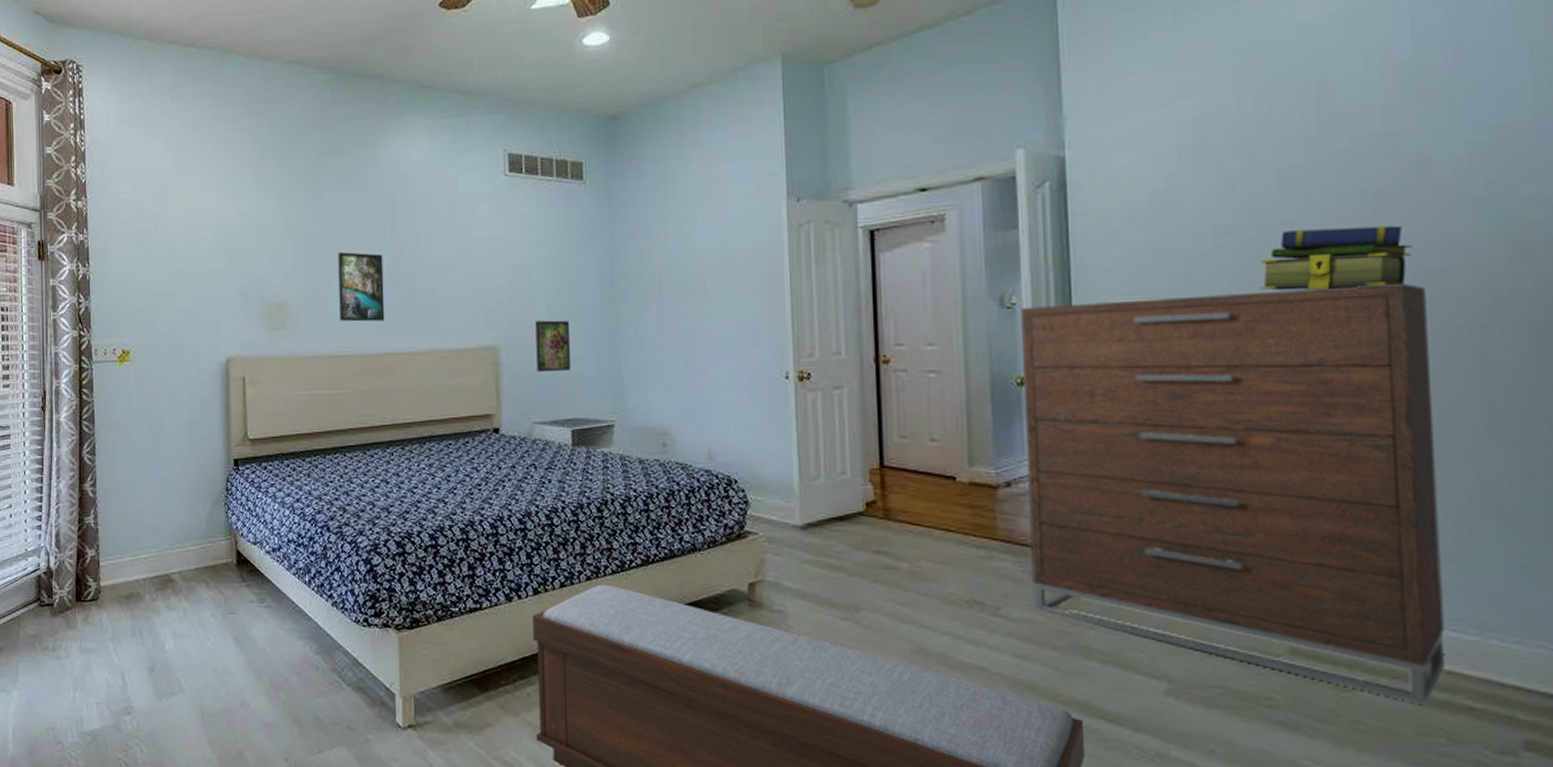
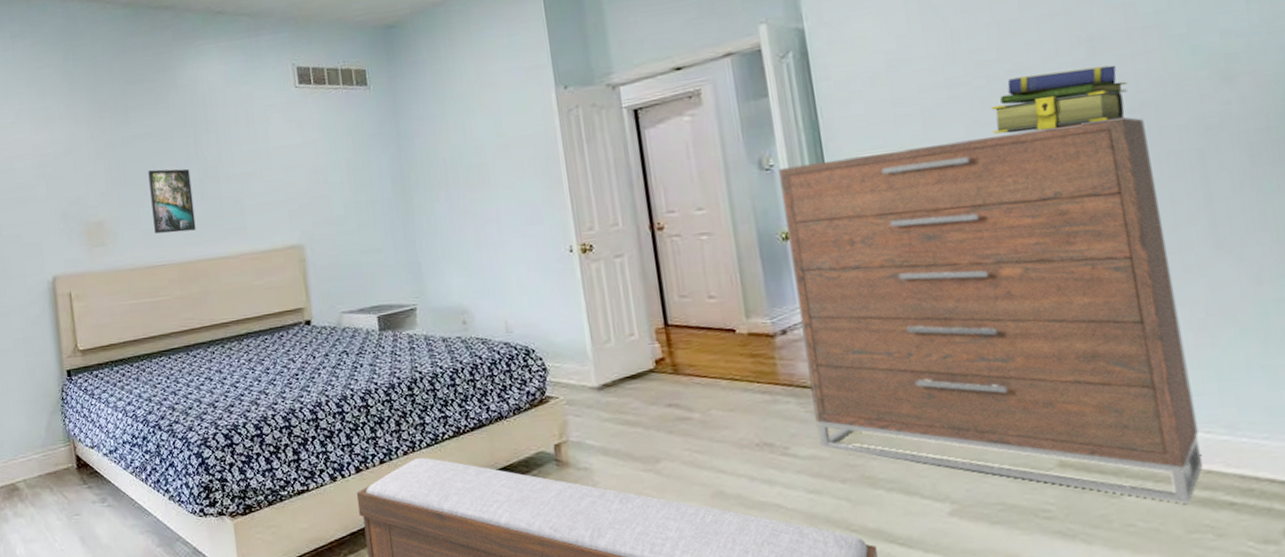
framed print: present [535,320,571,373] -> none [335,215,371,266]

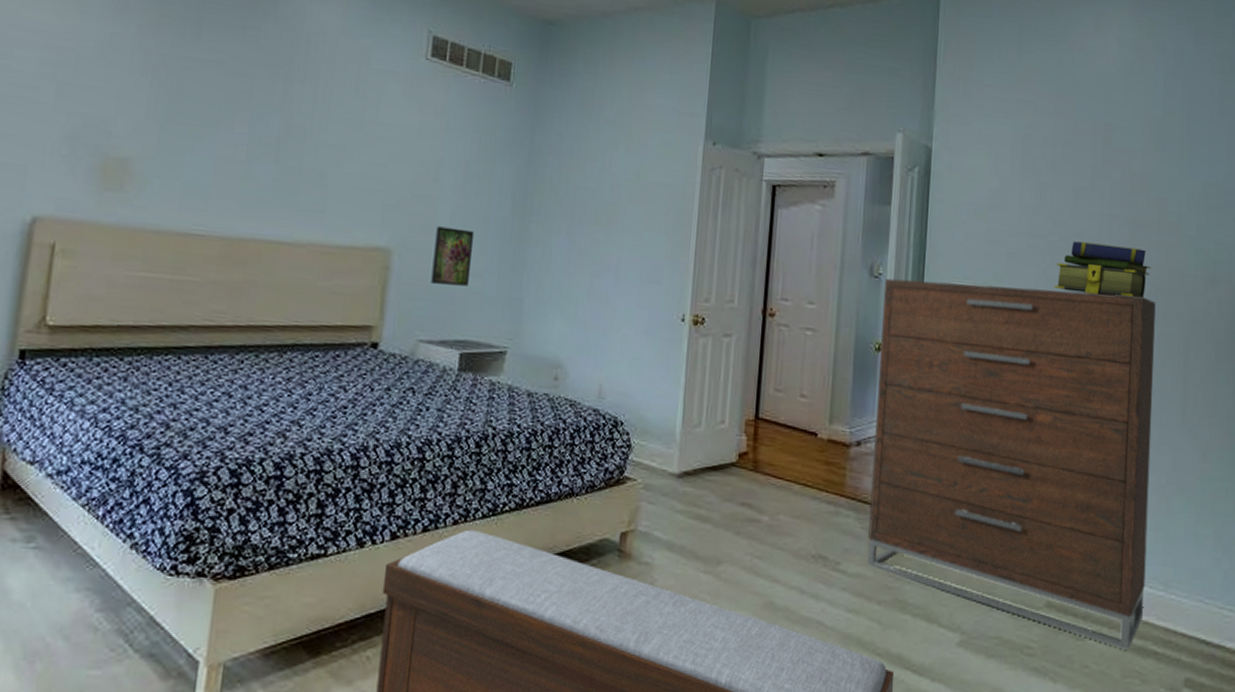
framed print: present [148,168,196,234] -> none [200,109,268,200]
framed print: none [335,215,371,266] -> present [431,226,475,286]

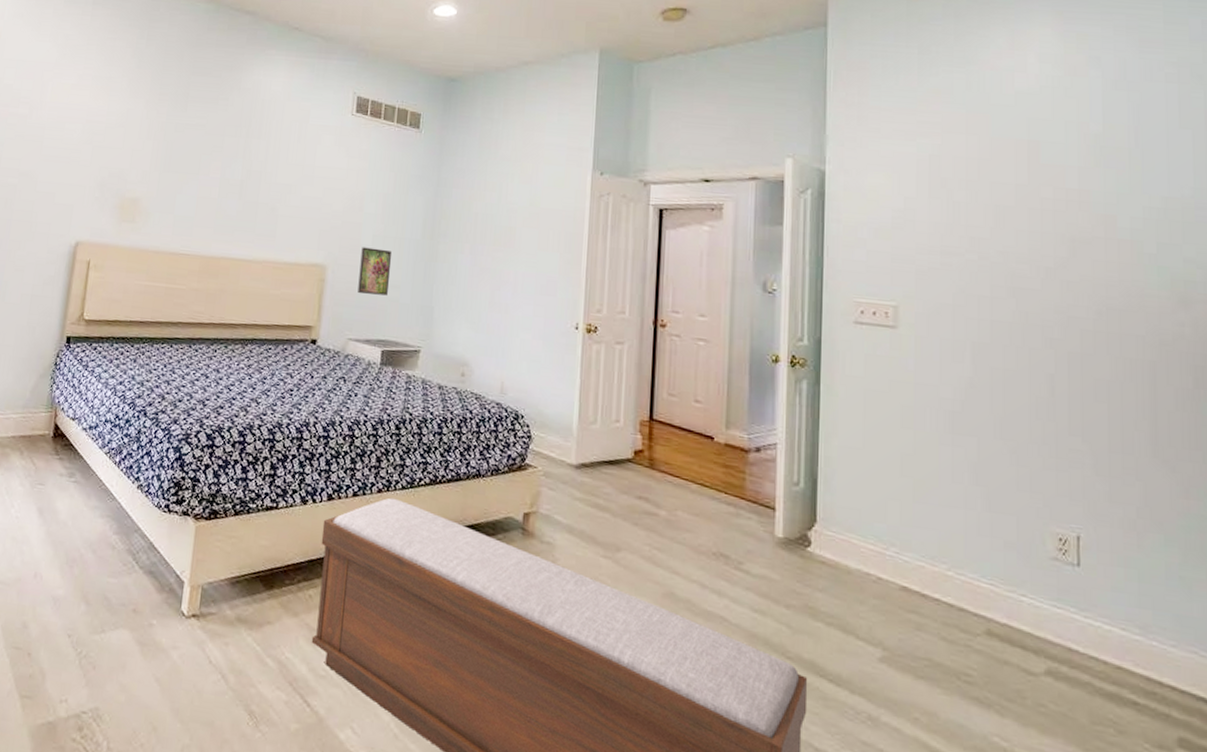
dresser: present [868,278,1156,650] -> none [772,294,1115,695]
stack of books: present [1054,241,1151,298] -> none [976,259,1099,318]

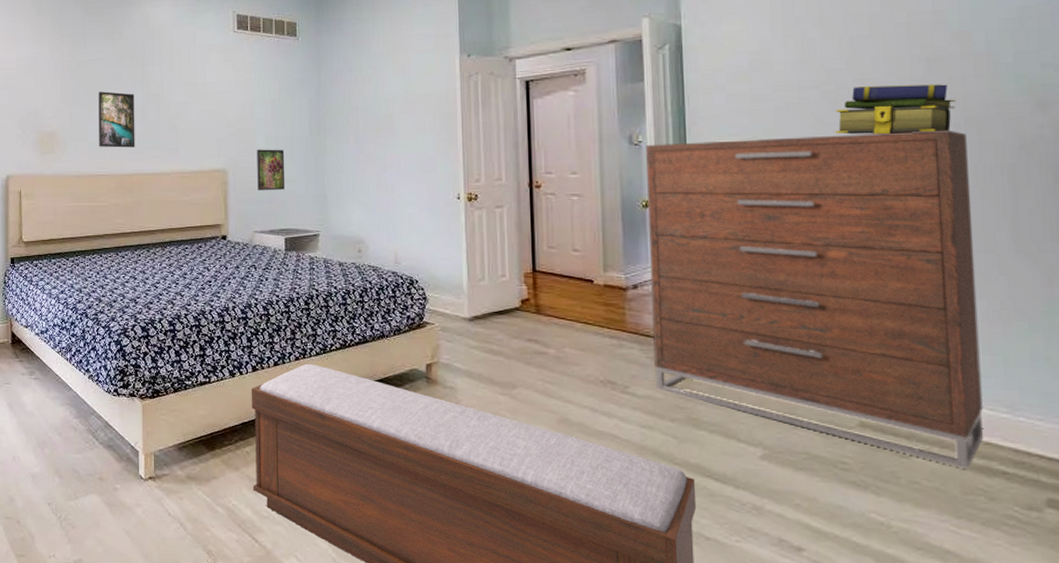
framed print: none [186,161,234,228] -> present [98,91,135,148]
dresser: none [772,294,1115,695] -> present [646,129,984,469]
stack of books: none [976,259,1099,318] -> present [835,84,956,135]

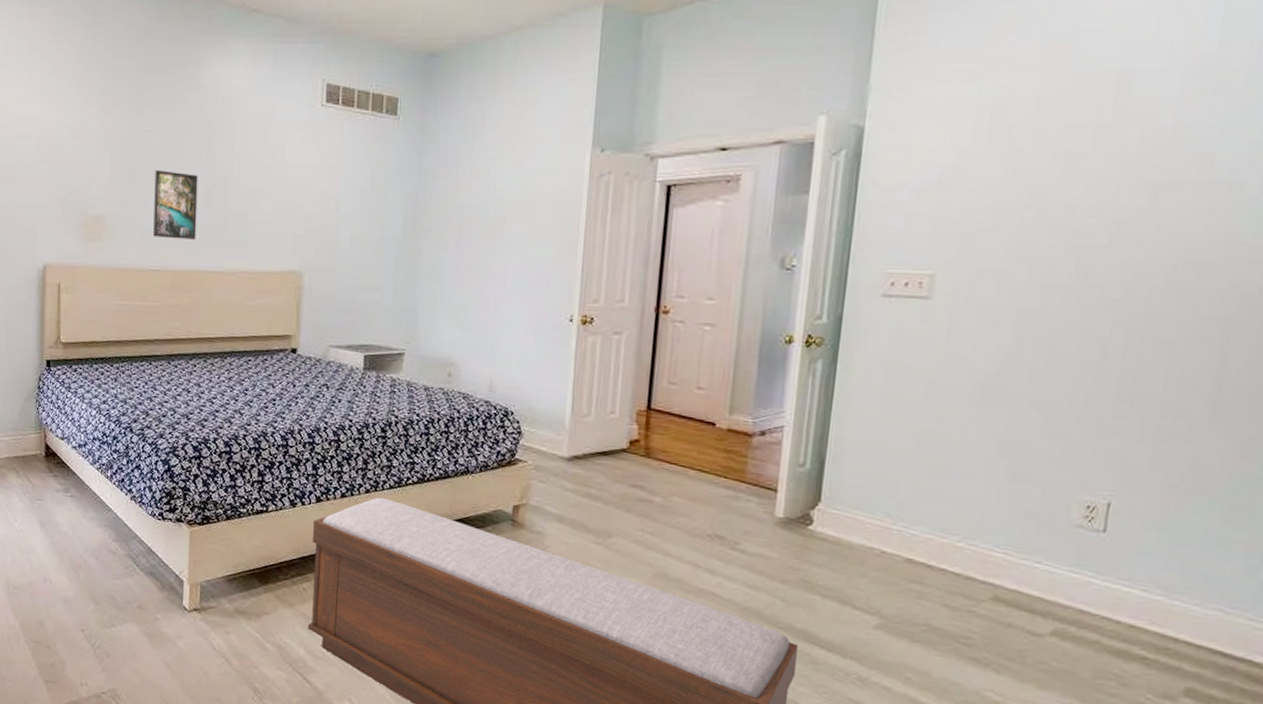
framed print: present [257,149,285,191] -> none [337,250,372,300]
dresser: present [646,129,984,469] -> none [771,270,1183,652]
stack of books: present [835,84,956,135] -> none [1027,214,1179,275]

